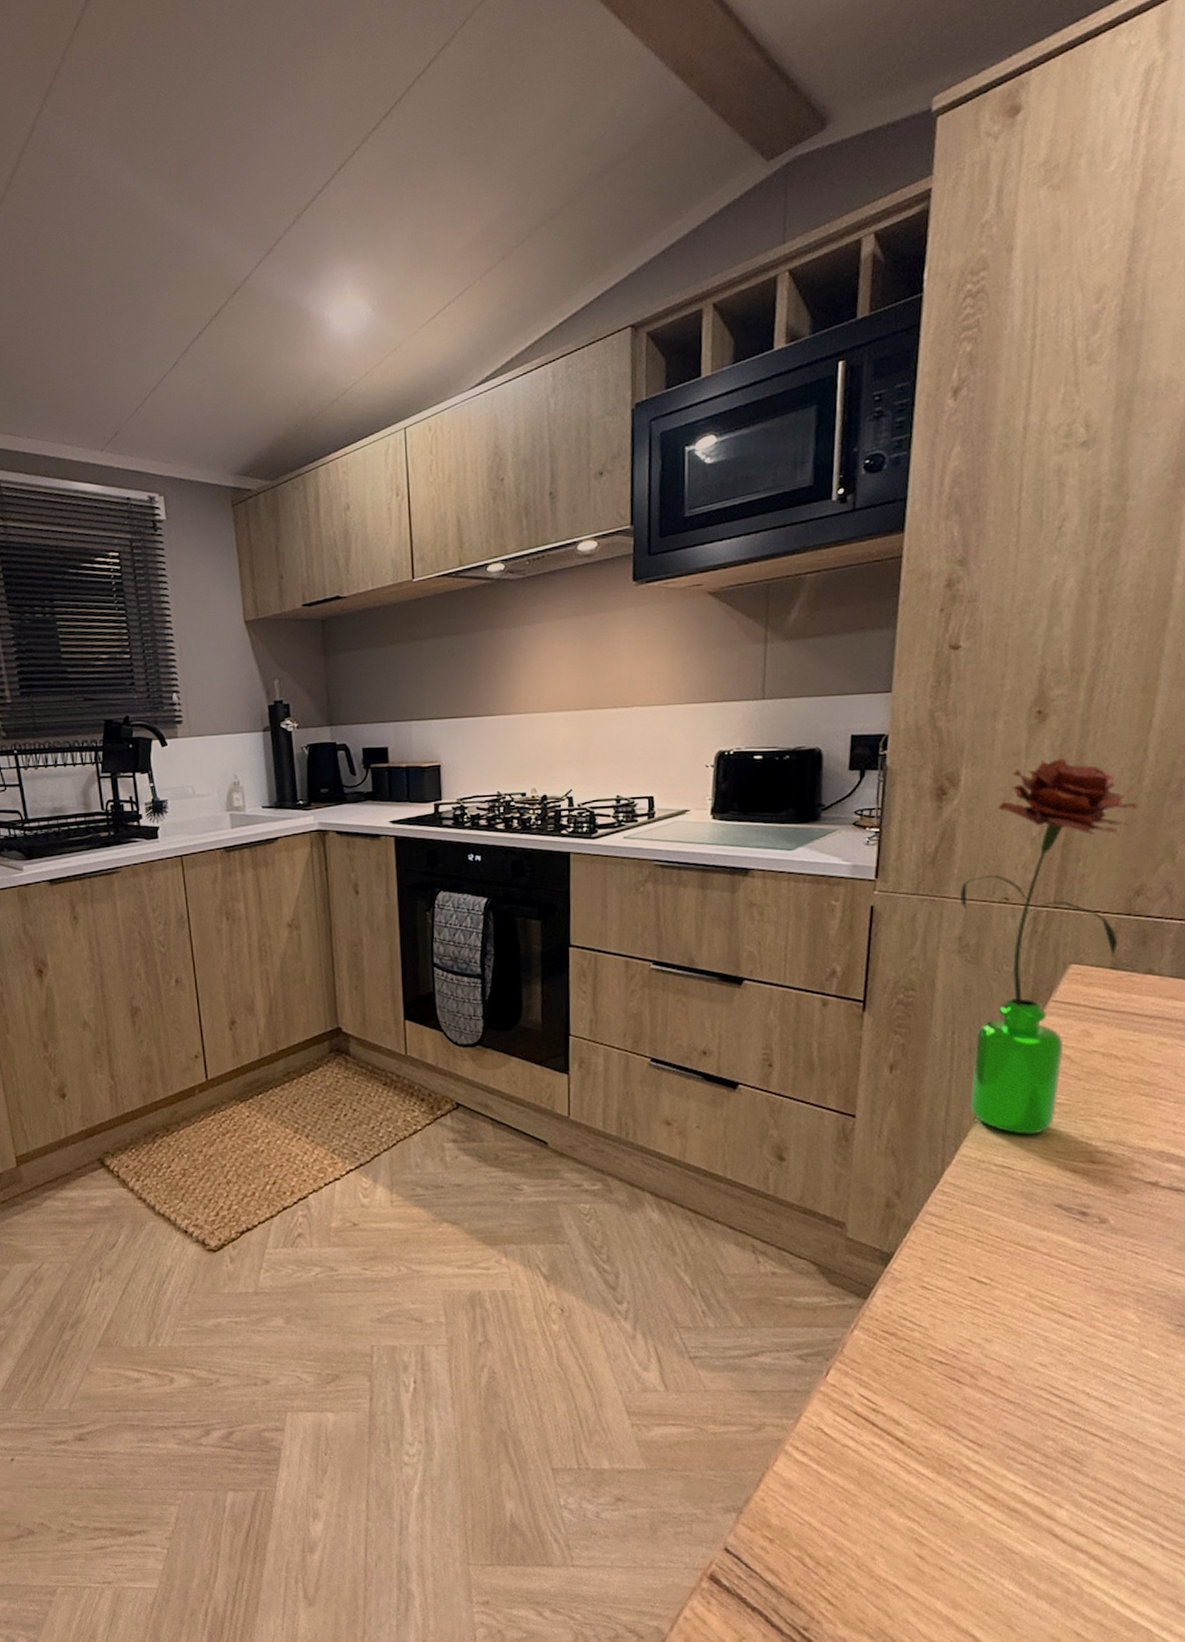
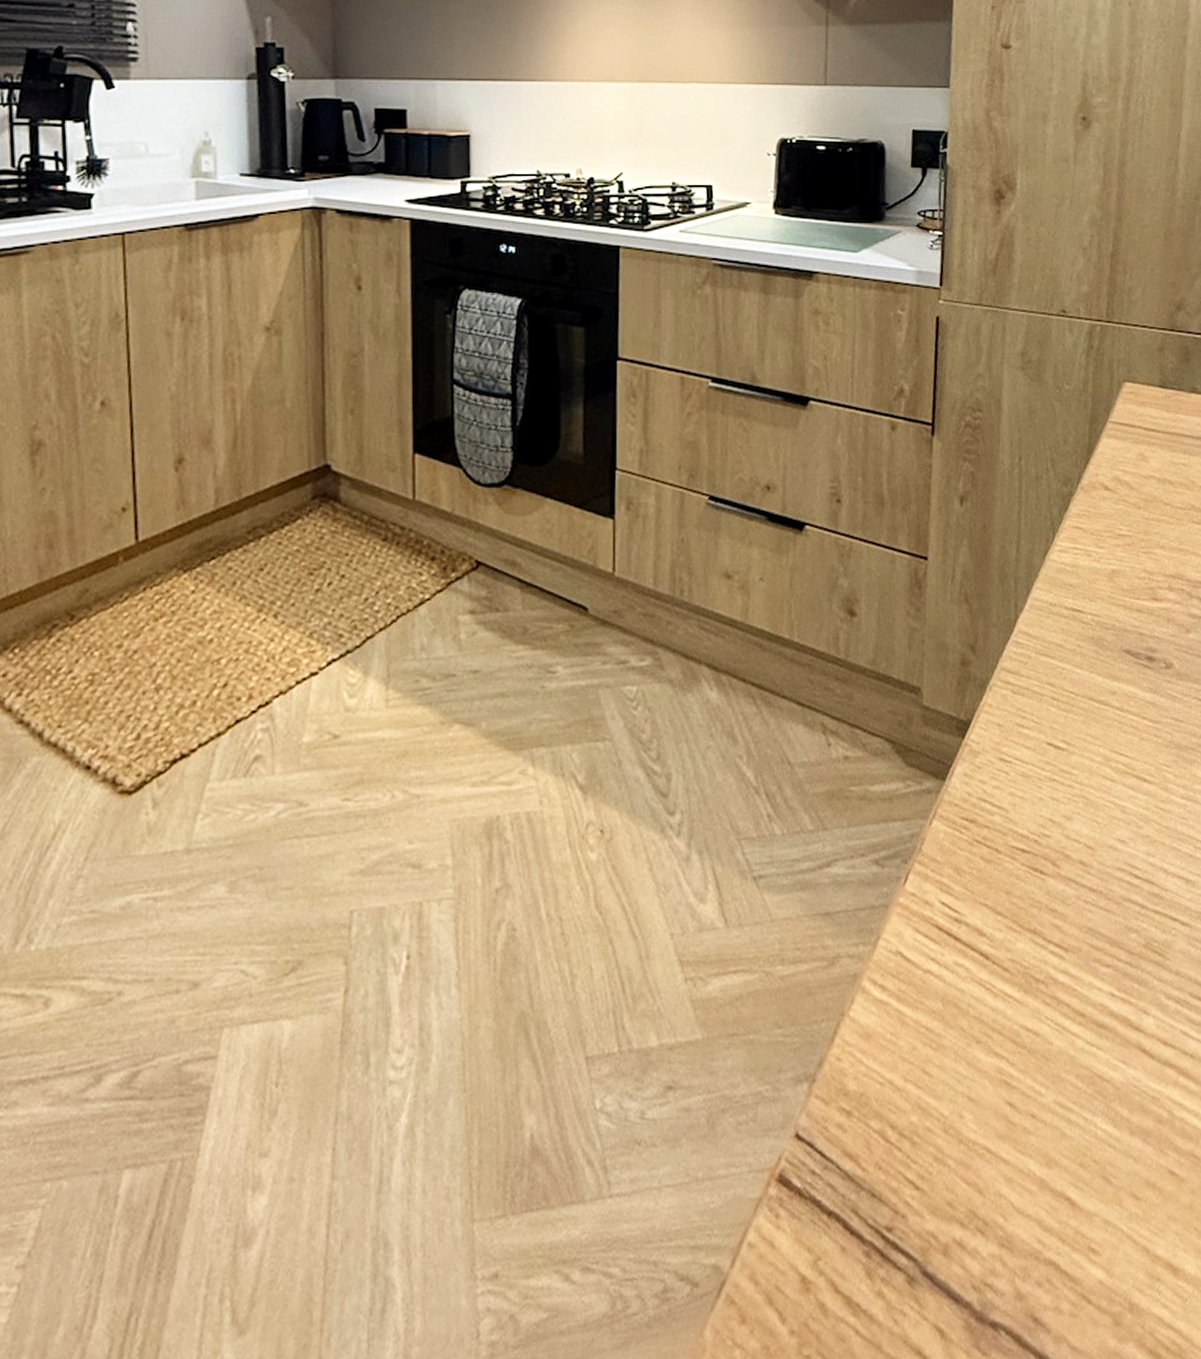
flower: present [960,759,1138,1134] -> none [1021,167,1174,572]

